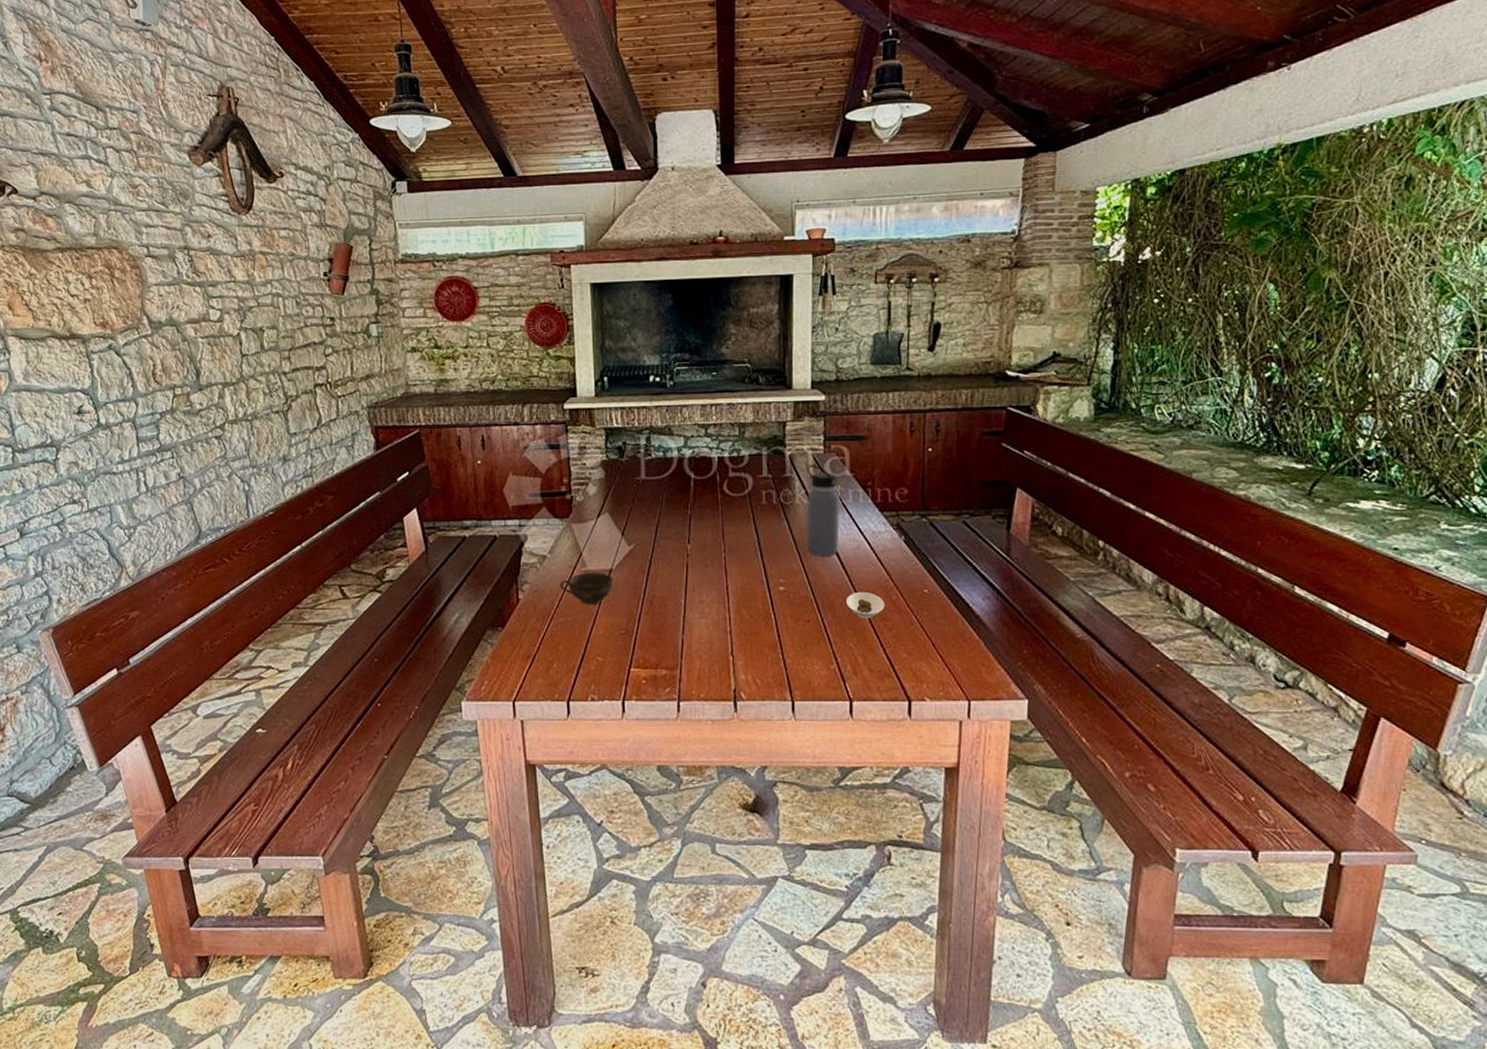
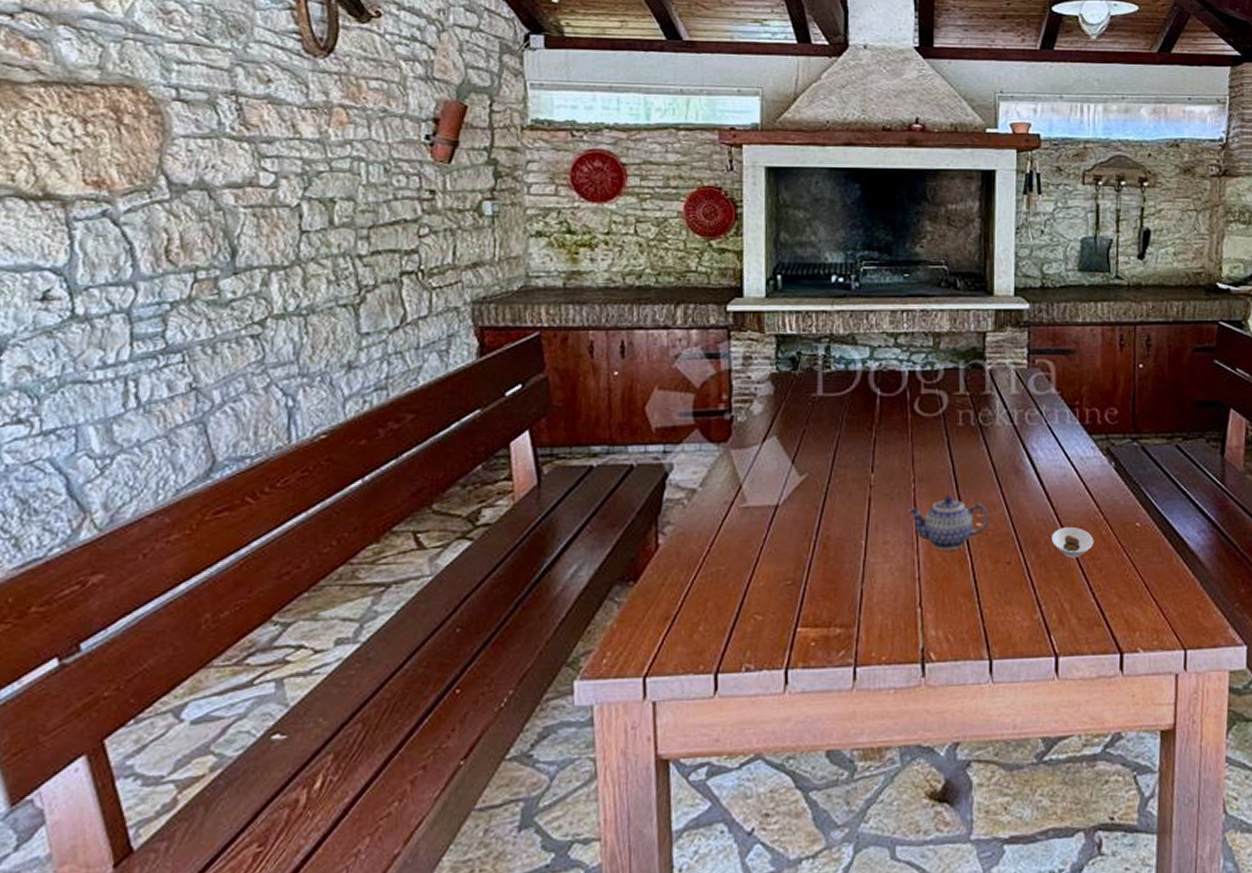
cup: present [560,573,612,604] -> none [712,509,778,549]
teapot: none [719,563,790,609] -> present [907,496,988,550]
water bottle: present [806,463,840,556] -> none [1007,380,1045,486]

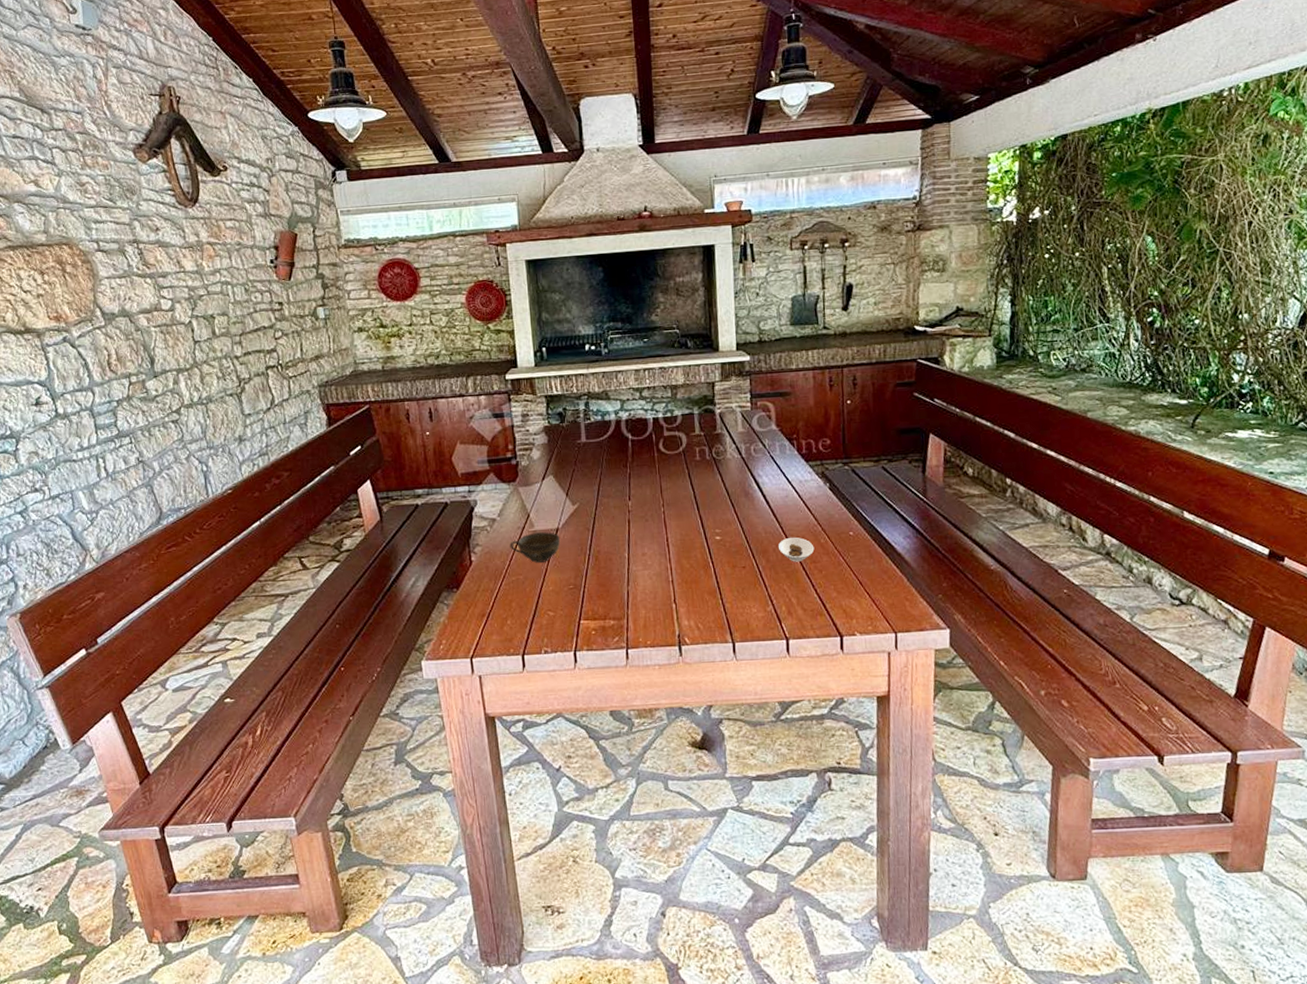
cup: none [712,509,778,549] -> present [510,532,560,563]
teapot: present [907,496,988,550] -> none [659,516,726,559]

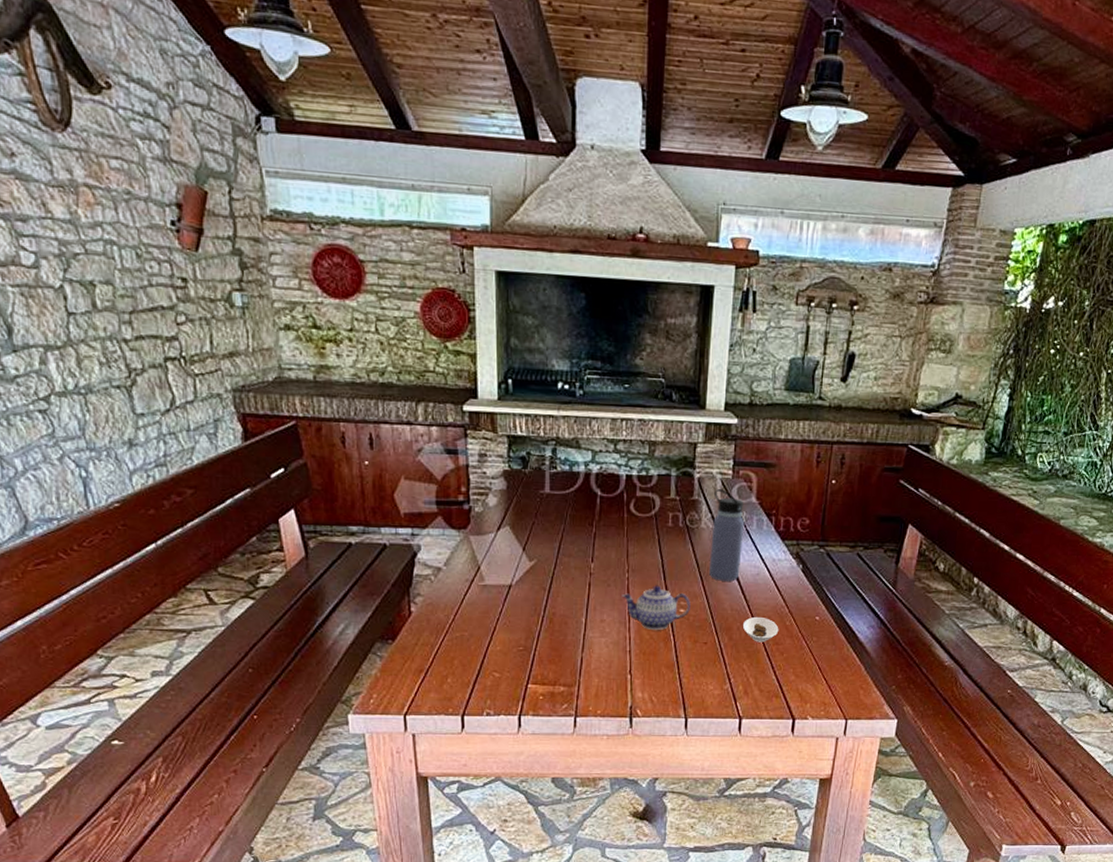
cup: present [510,532,560,563] -> none [455,587,512,620]
teapot: none [659,516,726,559] -> present [622,585,690,630]
water bottle: none [736,420,769,506] -> present [708,488,745,581]

